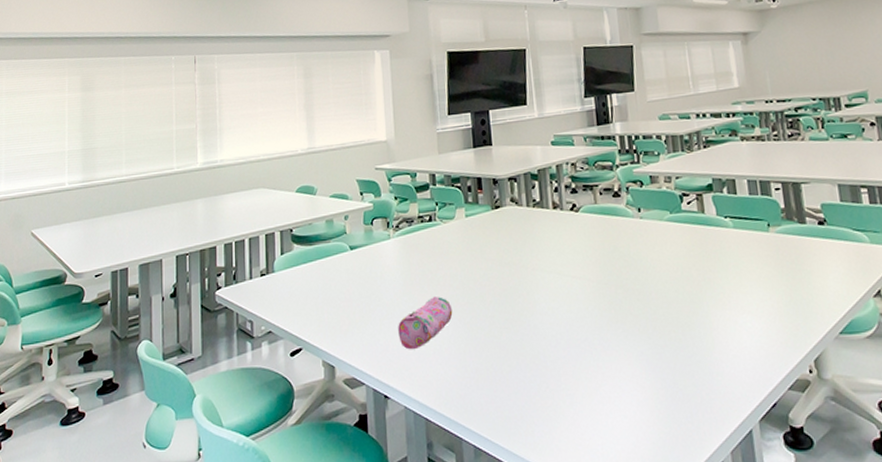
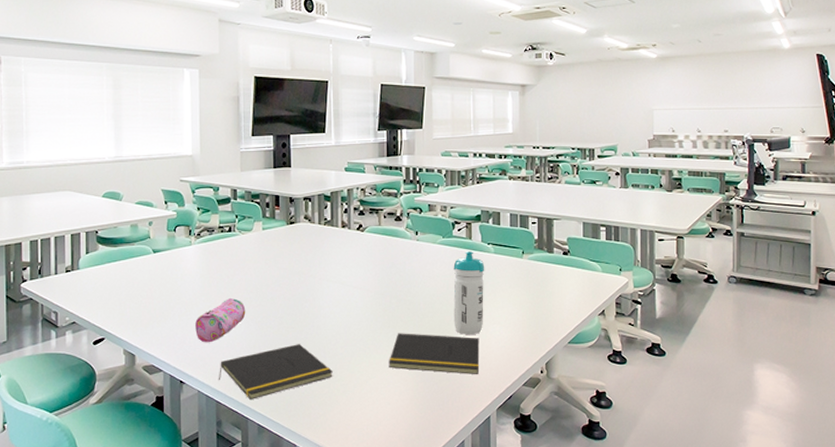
notepad: none [426,347,556,416] -> present [218,344,333,400]
notepad: none [620,329,731,378] -> present [389,333,480,374]
water bottle: none [686,227,730,328] -> present [453,251,485,334]

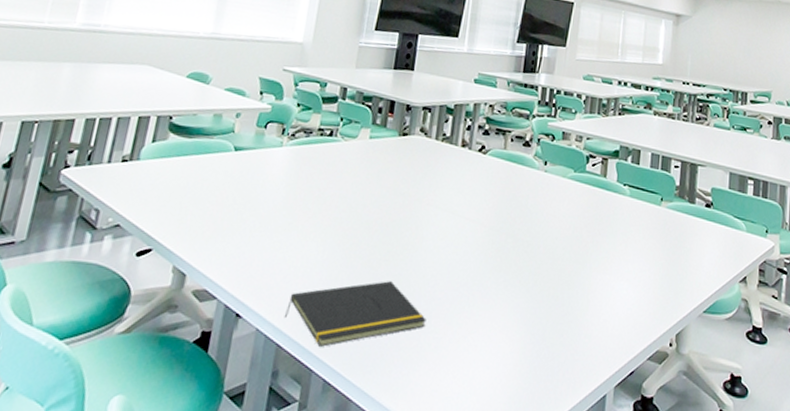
pencil case: present [195,297,246,343] -> none [267,215,334,269]
notepad: present [389,333,480,374] -> none [494,280,604,340]
water bottle: present [453,251,485,334] -> none [575,191,618,291]

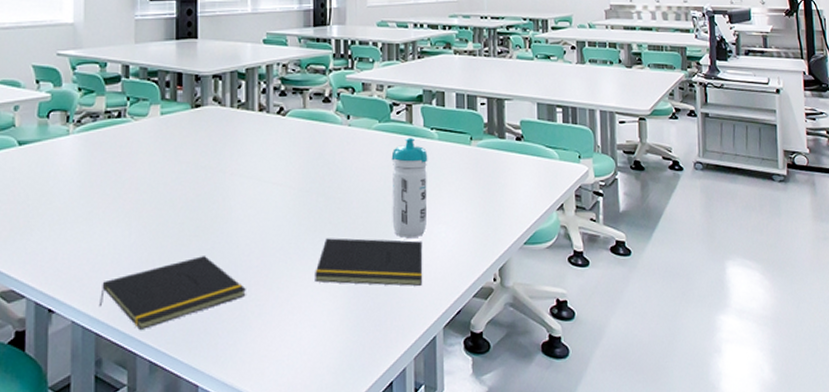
notepad: none [494,280,604,340] -> present [315,238,423,286]
water bottle: none [575,191,618,291] -> present [391,138,428,238]

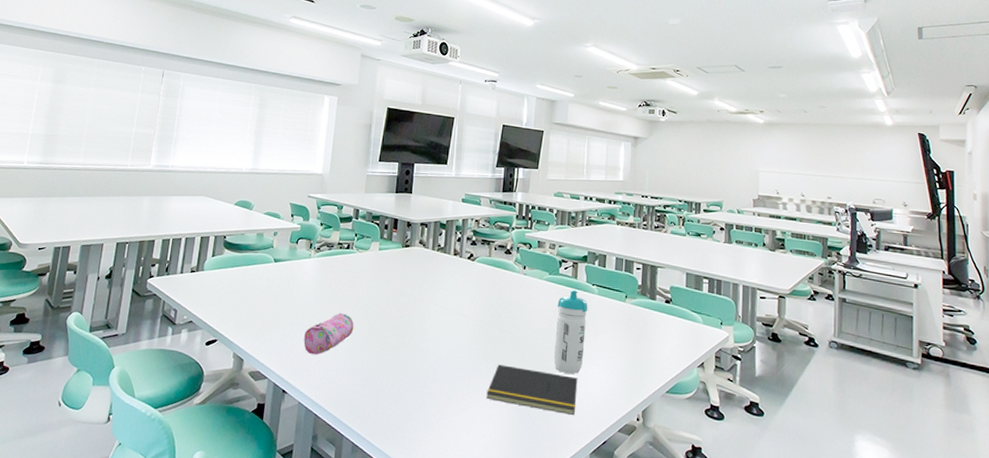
pencil case: none [71,199,137,259] -> present [304,312,354,355]
notepad: present [98,256,246,330] -> none [319,365,431,417]

